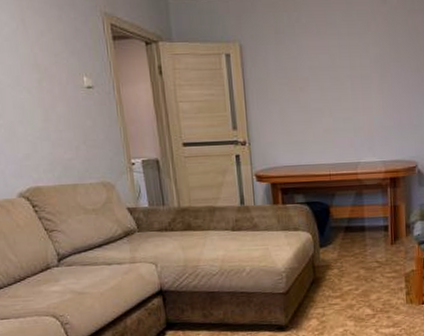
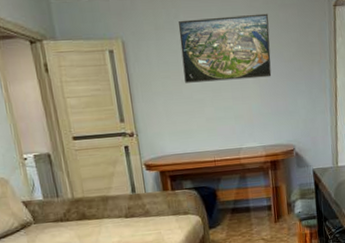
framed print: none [299,19,397,91] -> present [178,13,272,83]

